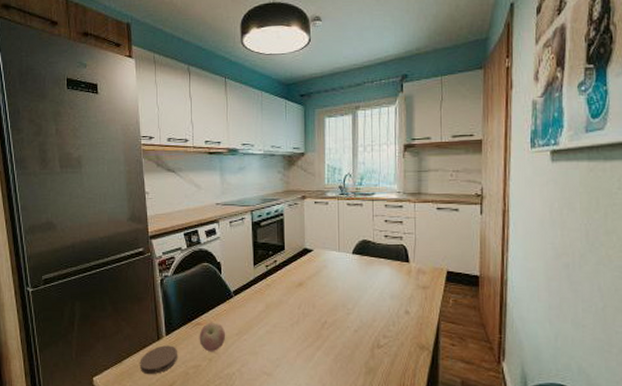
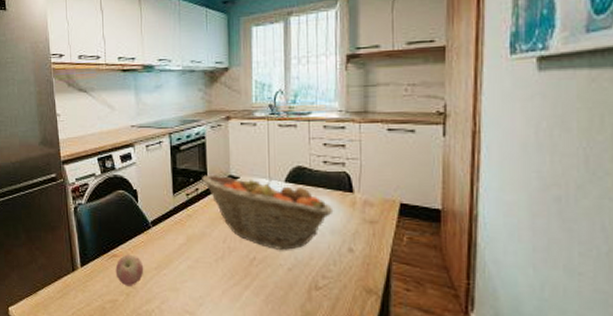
coaster: present [140,345,178,375] -> none [55,277,94,308]
fruit basket: none [280,248,393,314] -> present [202,174,334,250]

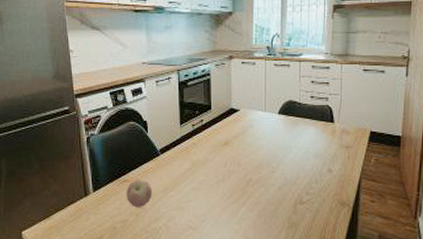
fruit basket: present [202,174,334,250] -> none [206,107,318,172]

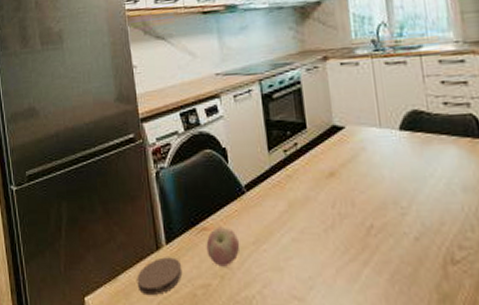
coaster: none [67,201,106,229] -> present [137,257,183,296]

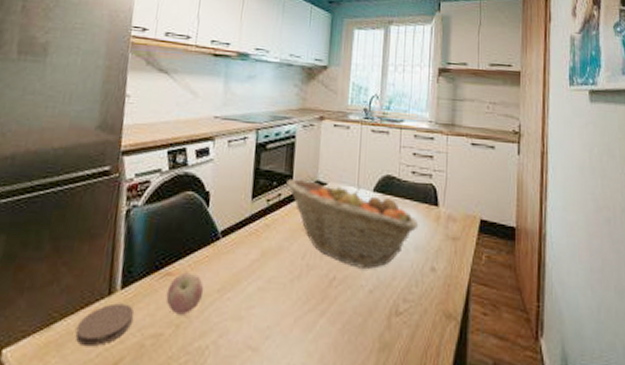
fruit basket: none [300,125,463,214] -> present [286,178,419,269]

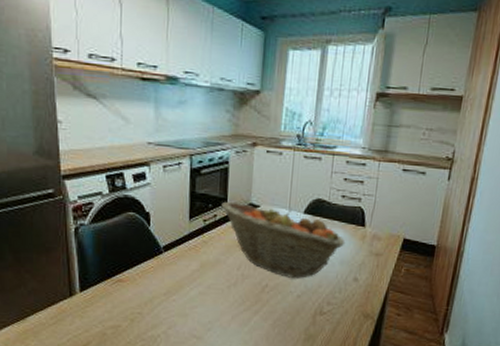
coaster: present [75,303,135,347] -> none [47,302,95,334]
apple: present [166,272,204,315] -> none [120,279,152,312]

